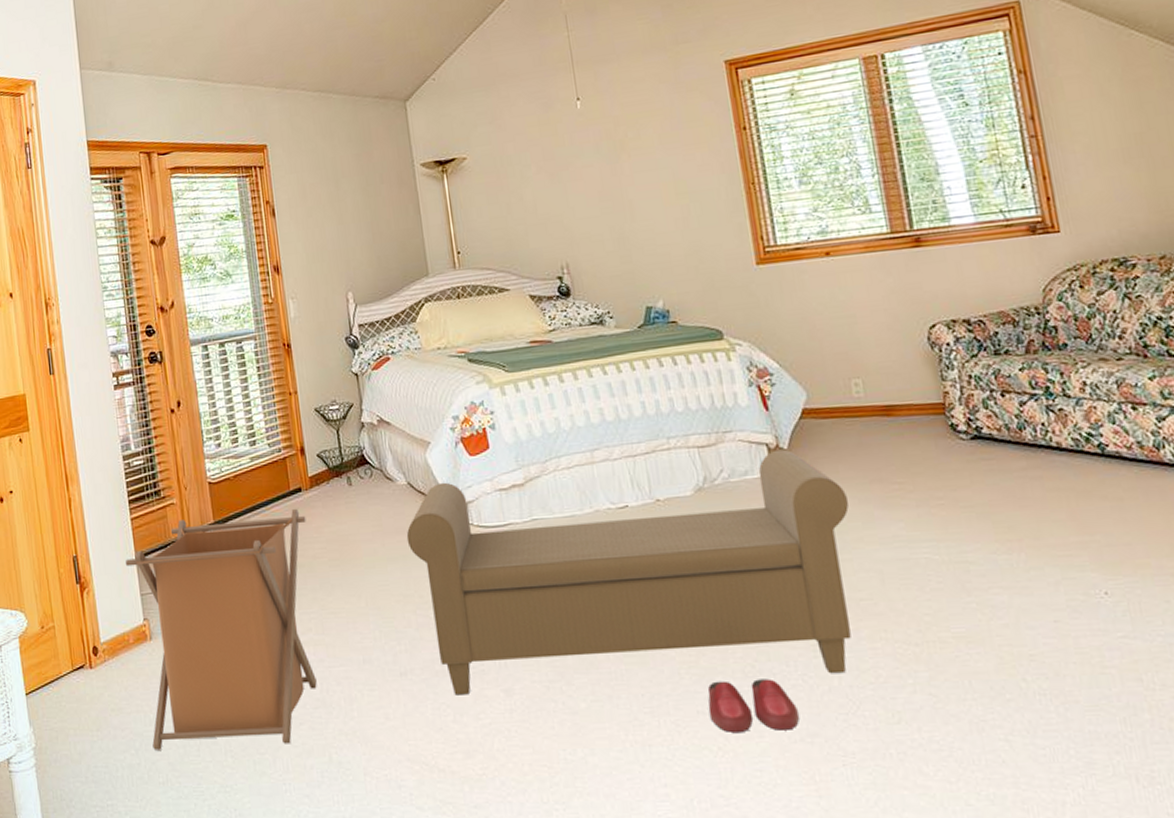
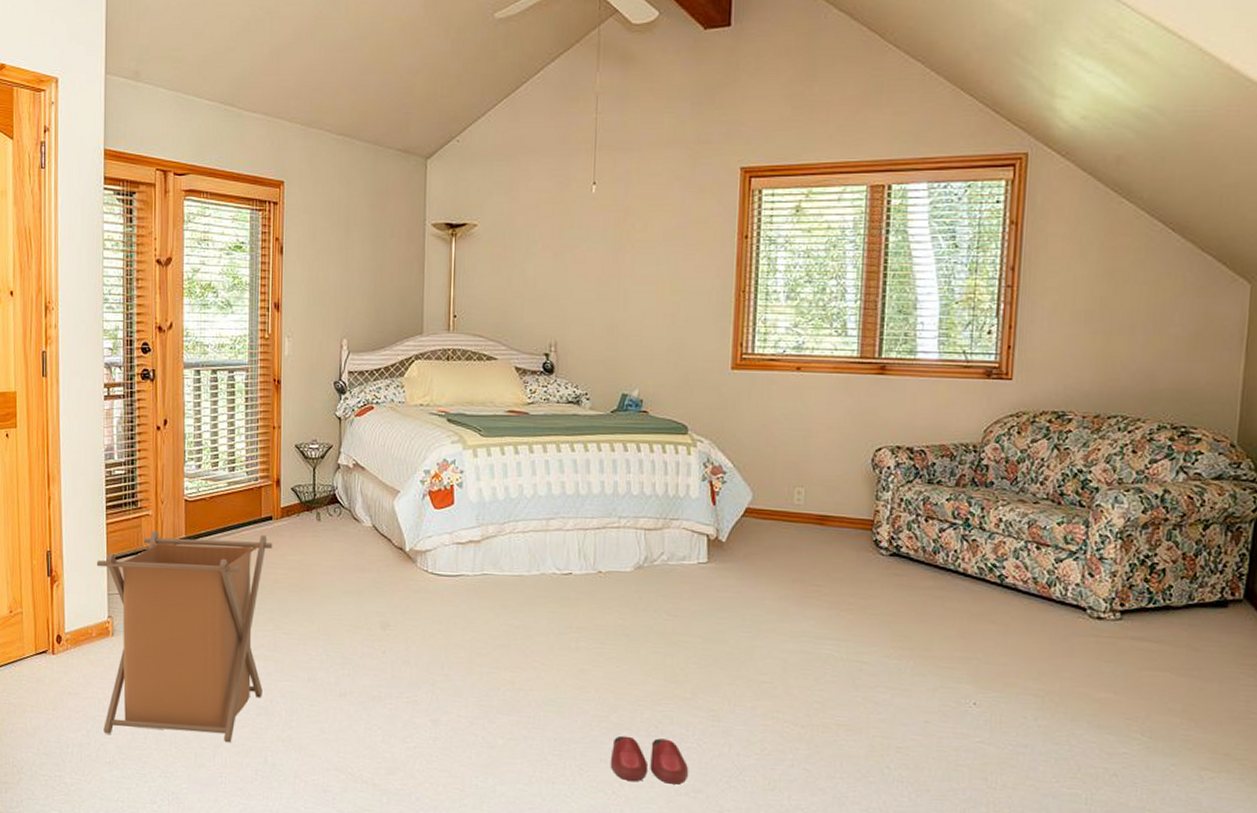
ottoman: present [406,449,851,695] -> none [364,529,769,742]

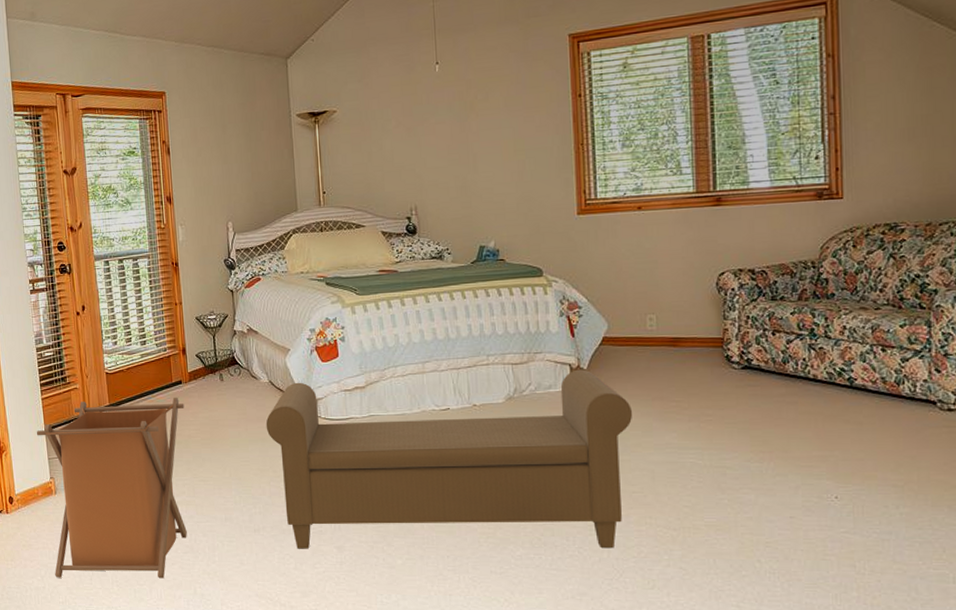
ottoman: none [364,529,769,742] -> present [266,369,632,549]
slippers: present [610,735,688,785] -> none [500,549,572,589]

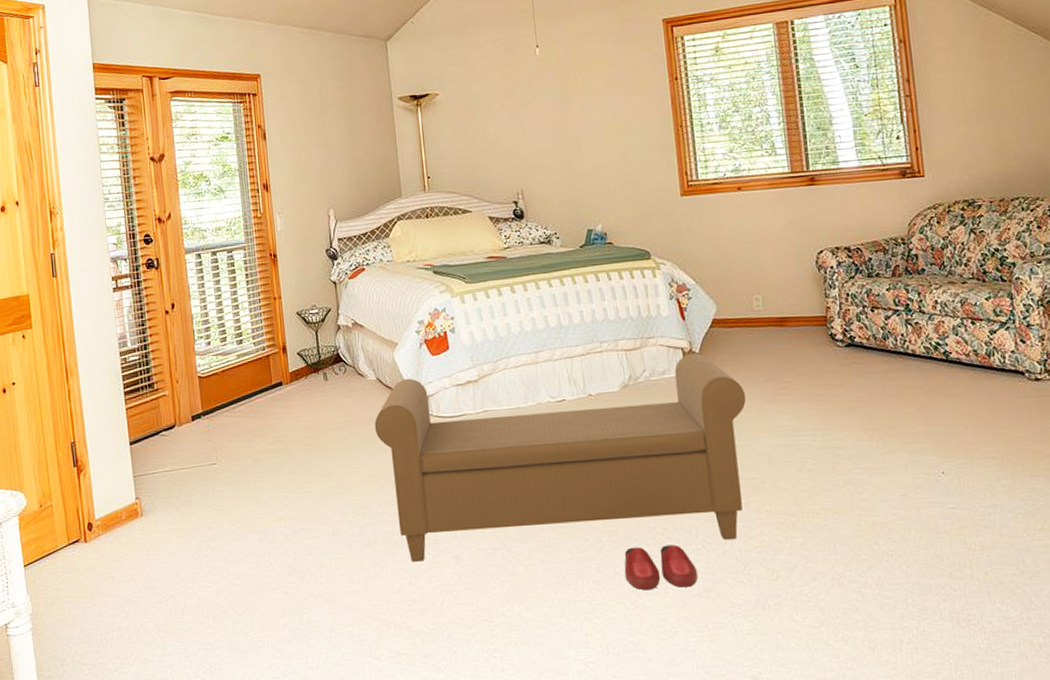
laundry basket: present [37,398,187,579] -> none [120,401,291,614]
slippers: none [500,549,572,589] -> present [624,544,698,590]

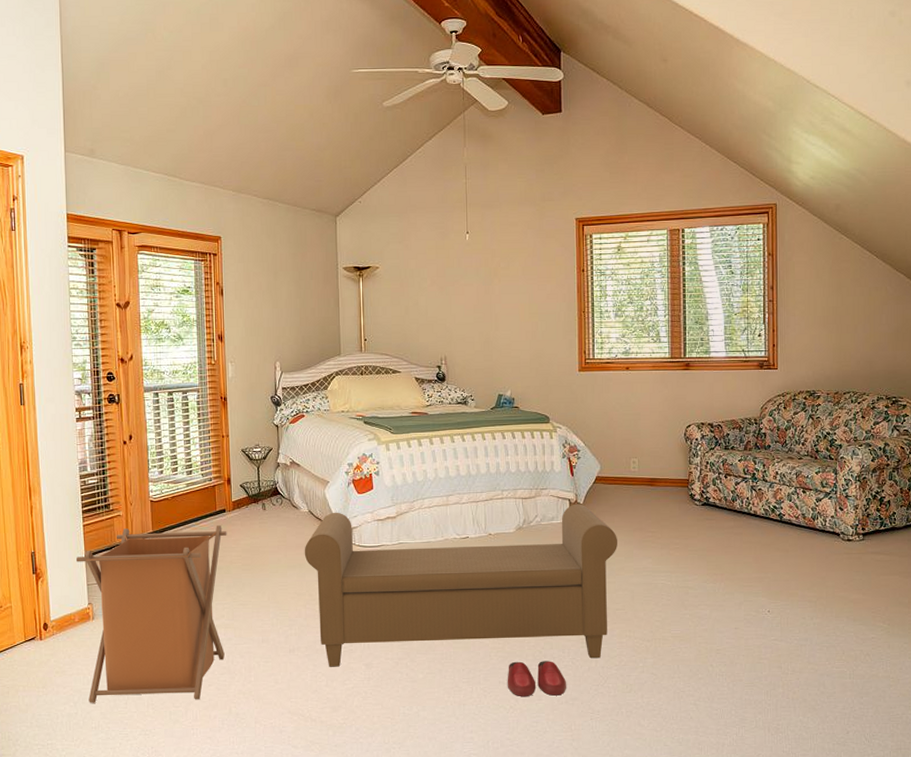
laundry basket: none [120,401,291,614] -> present [76,525,227,703]

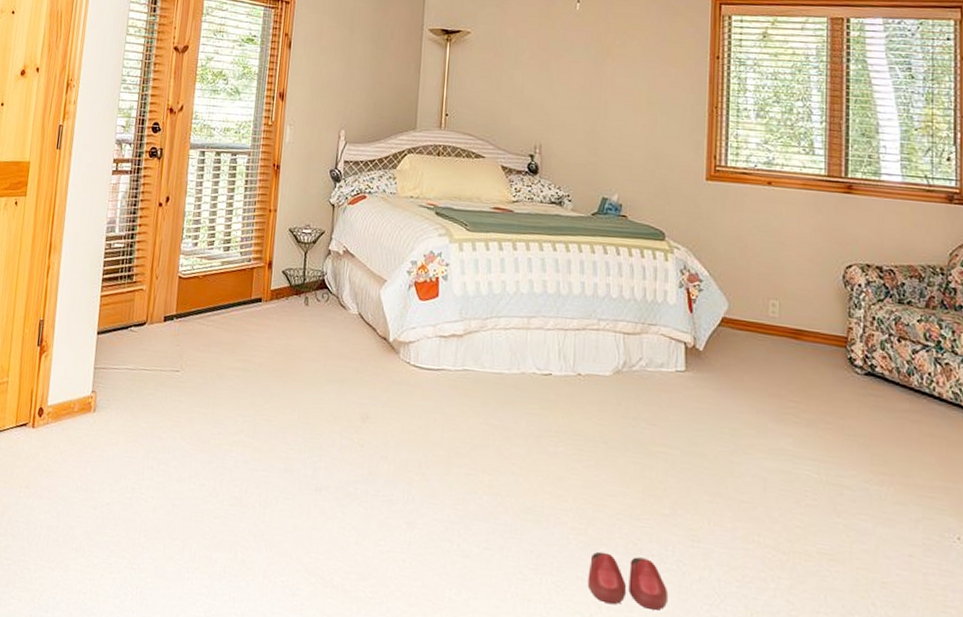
laundry basket: present [76,525,227,703] -> none [74,306,260,535]
ottoman: present [304,504,617,667] -> none [347,319,747,566]

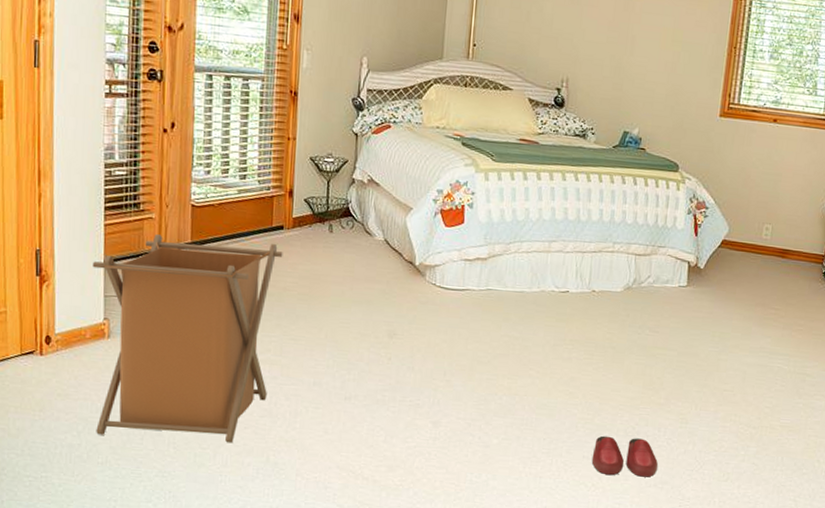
laundry basket: none [74,306,260,535] -> present [93,234,283,443]

